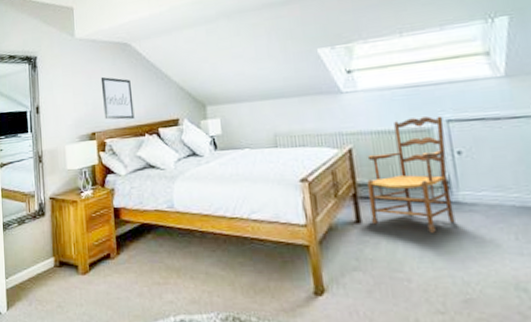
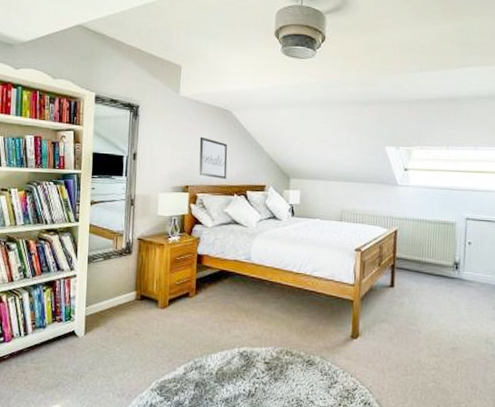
armchair: present [367,115,455,233] -> none [402,213,464,299]

